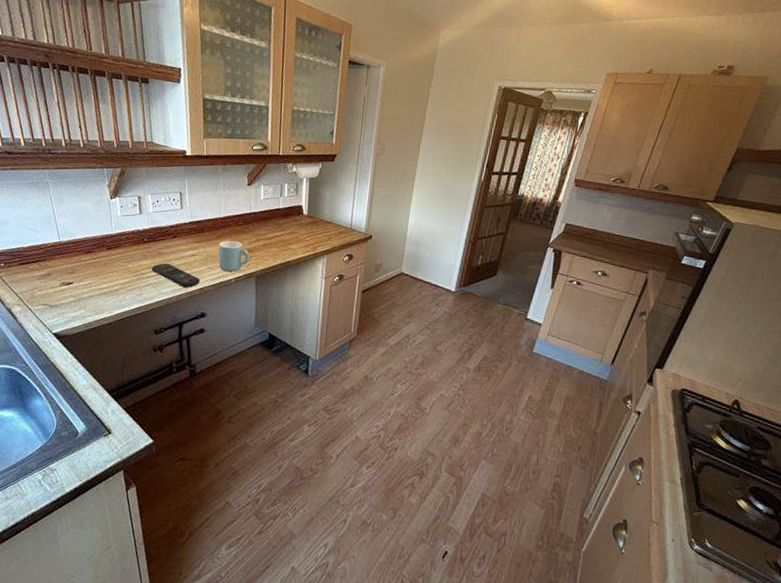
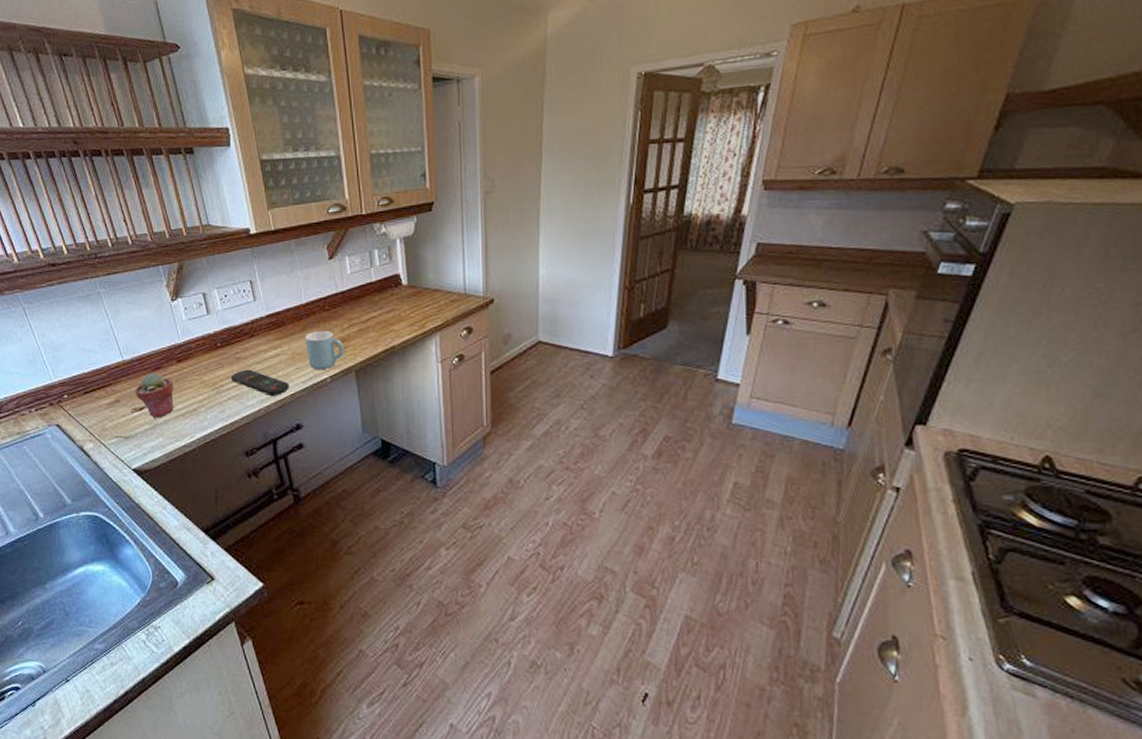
potted succulent: none [65,256,101,293] -> present [134,374,174,418]

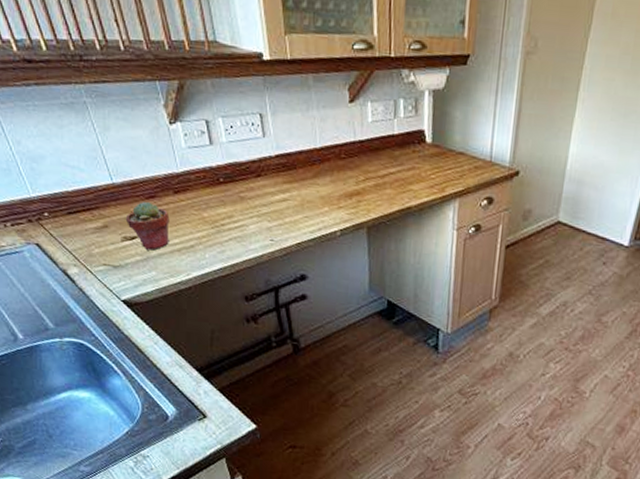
remote control: present [230,369,289,397] -> none [232,210,296,244]
mug: present [305,330,344,370] -> none [316,179,358,222]

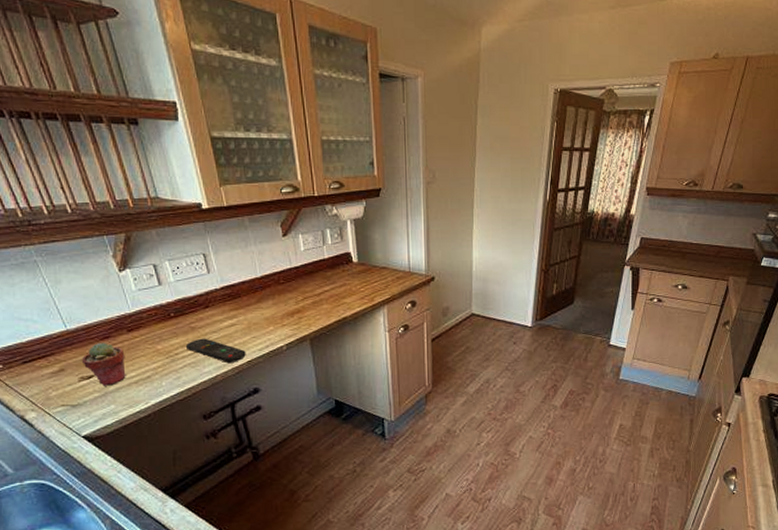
remote control: none [232,210,296,244] -> present [185,338,246,364]

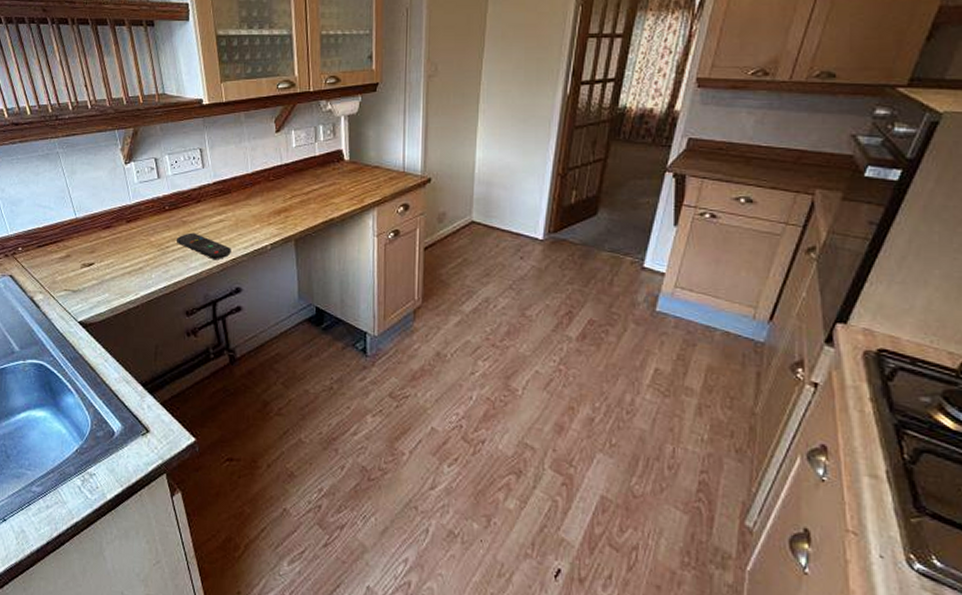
potted succulent: present [81,343,126,386] -> none [85,232,122,274]

